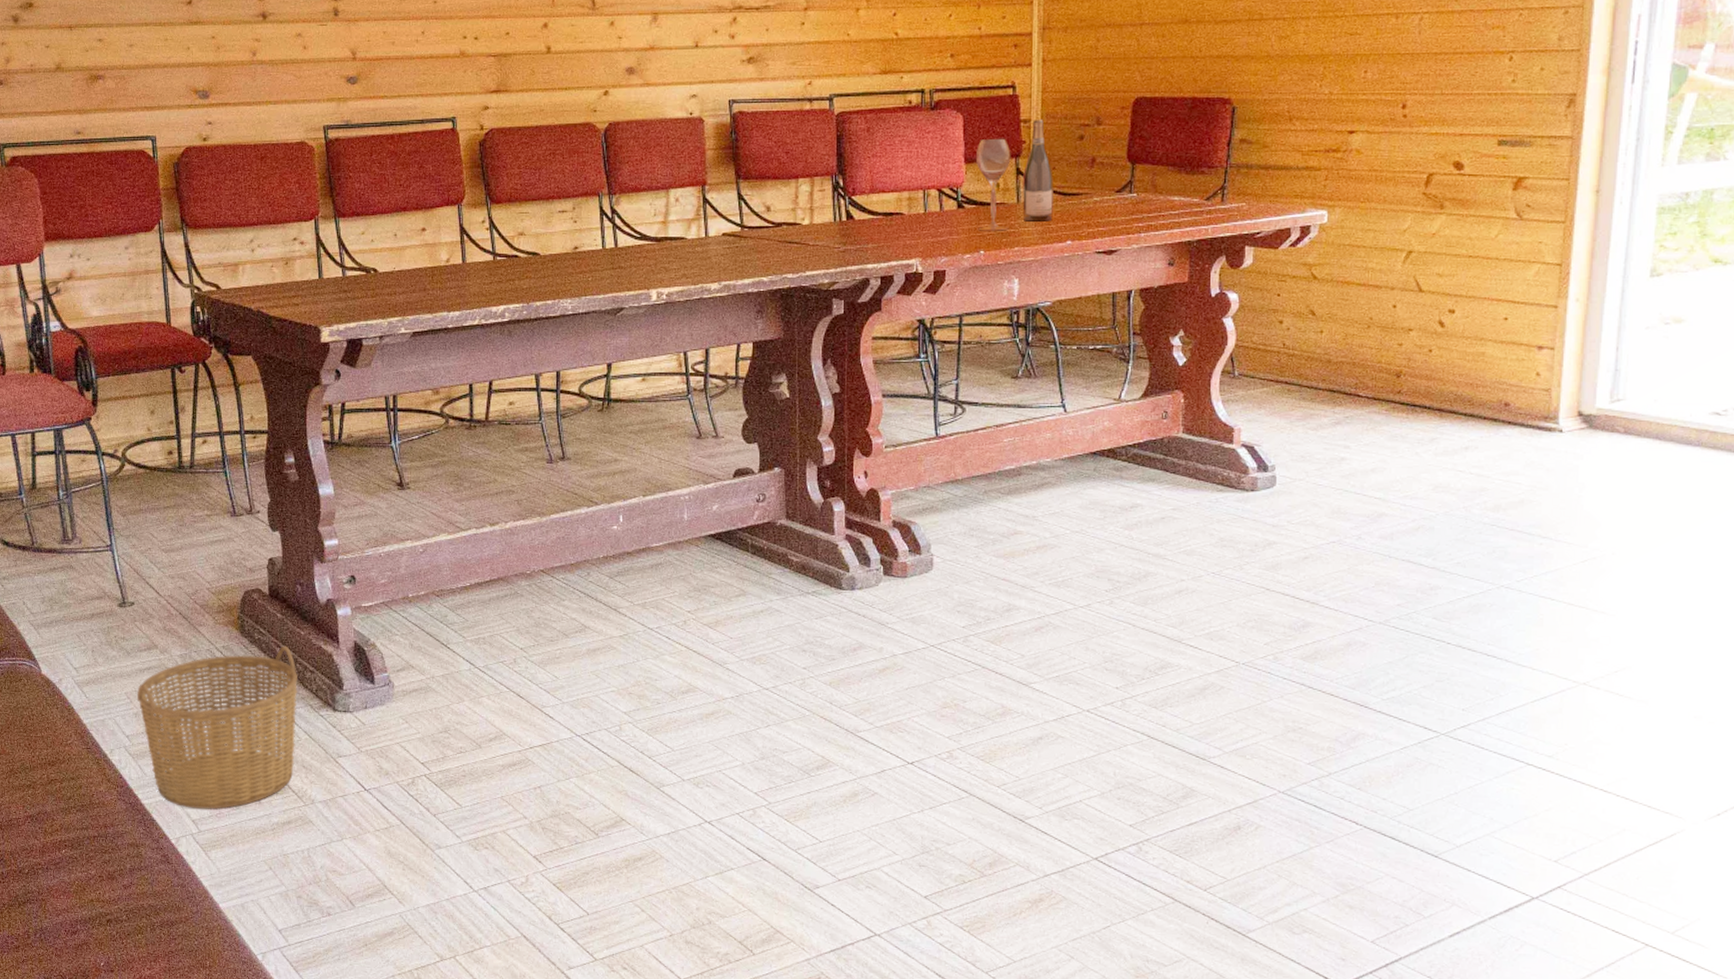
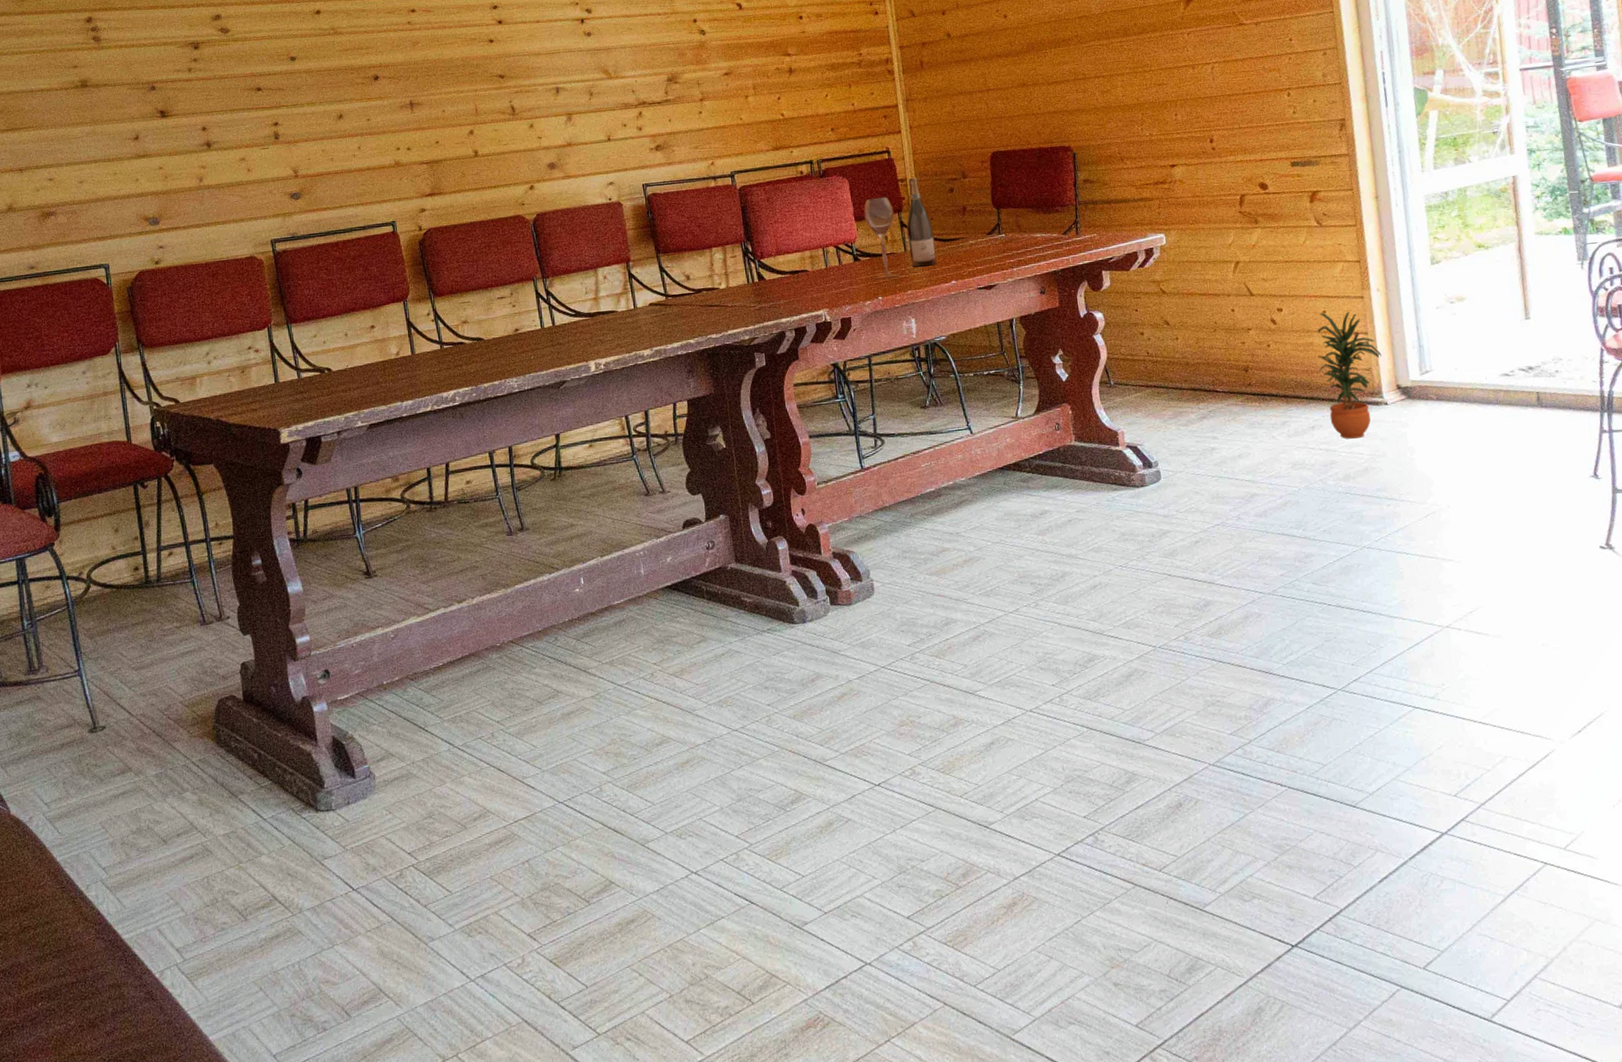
basket: present [136,645,297,809] -> none [111,750,279,937]
potted plant: none [1486,320,1566,466] -> present [1317,311,1381,439]

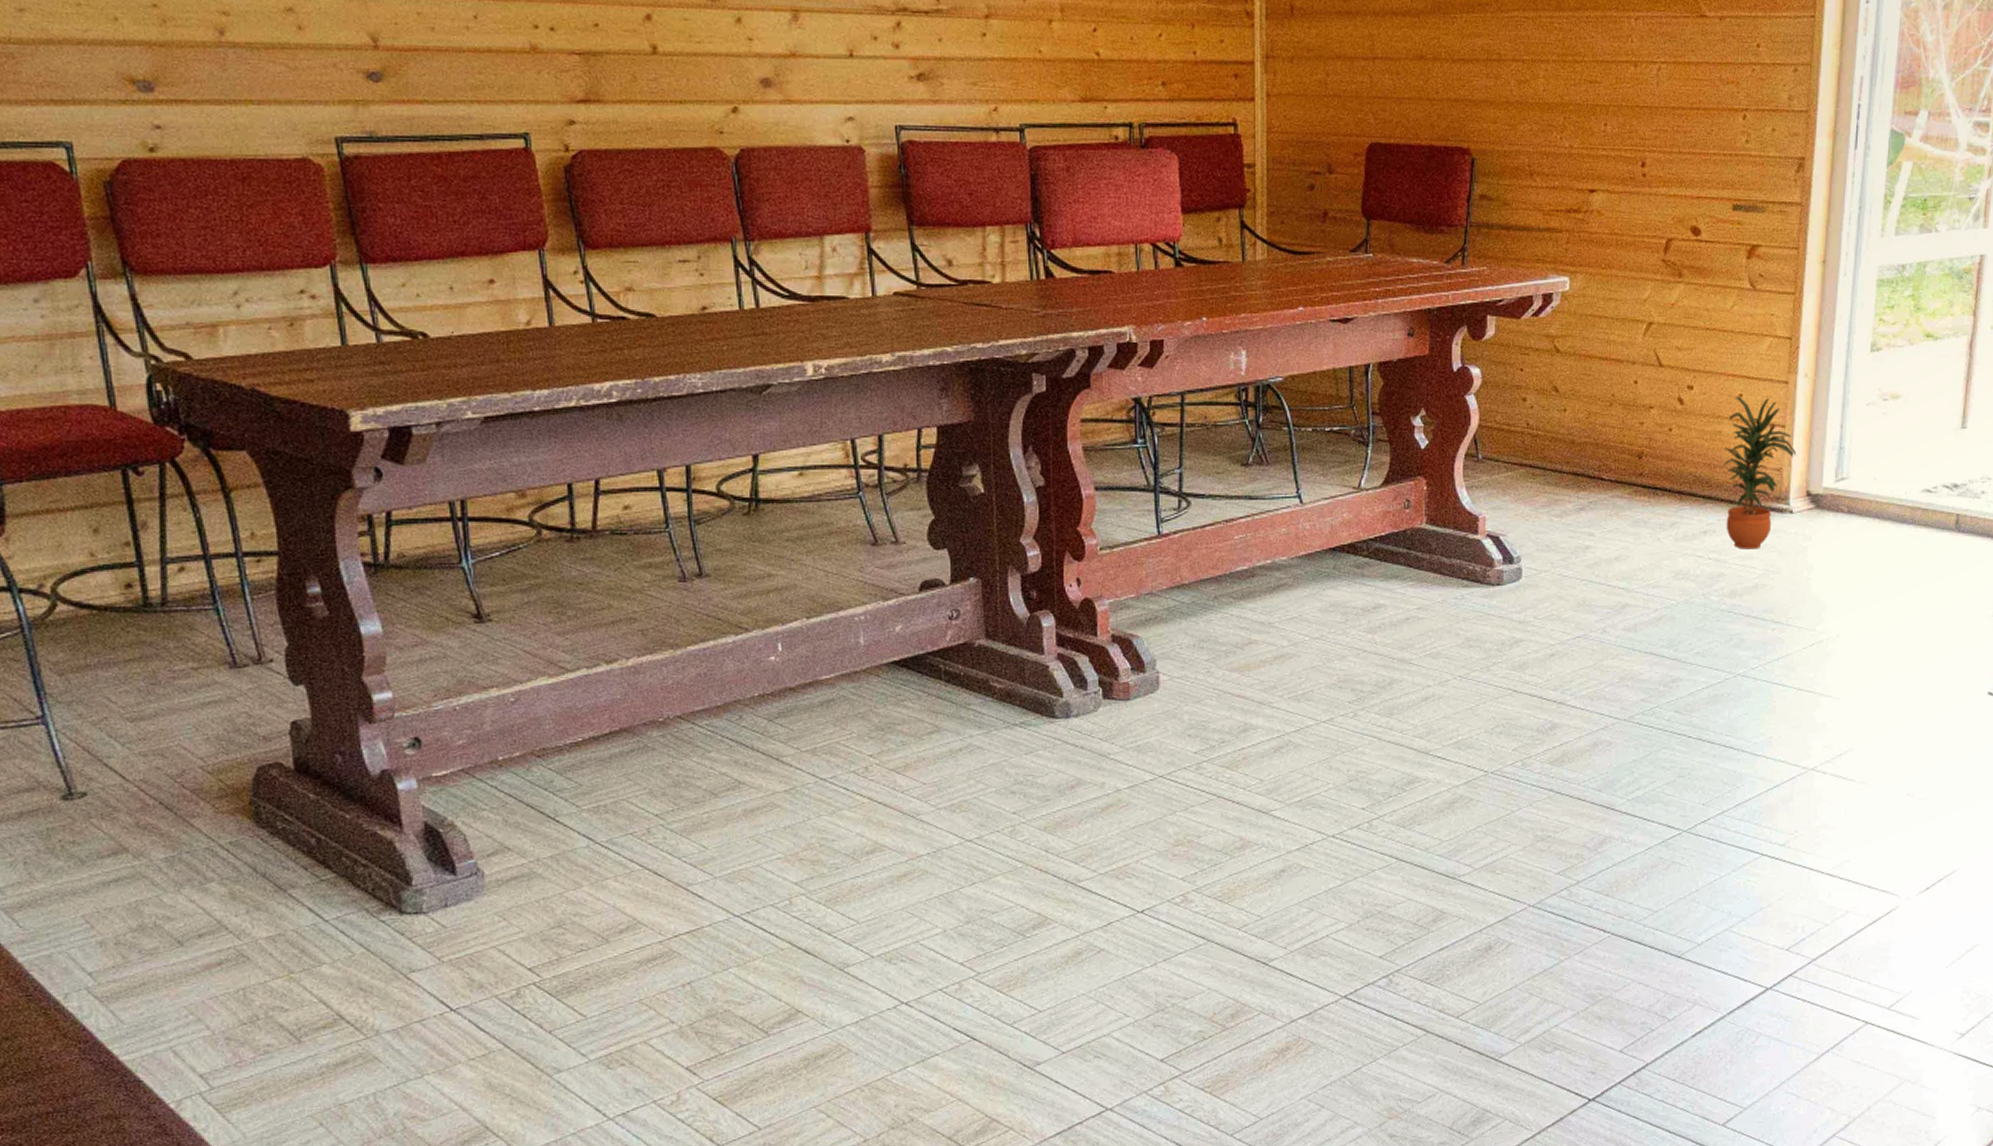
wineglass: present [863,196,900,280] -> none [1193,184,1234,294]
wine bottle: present [906,177,937,269] -> none [1248,163,1282,286]

